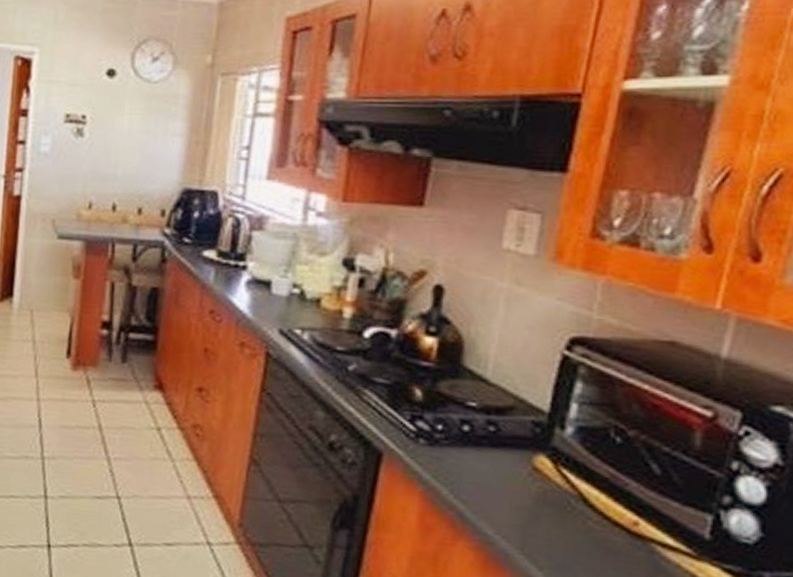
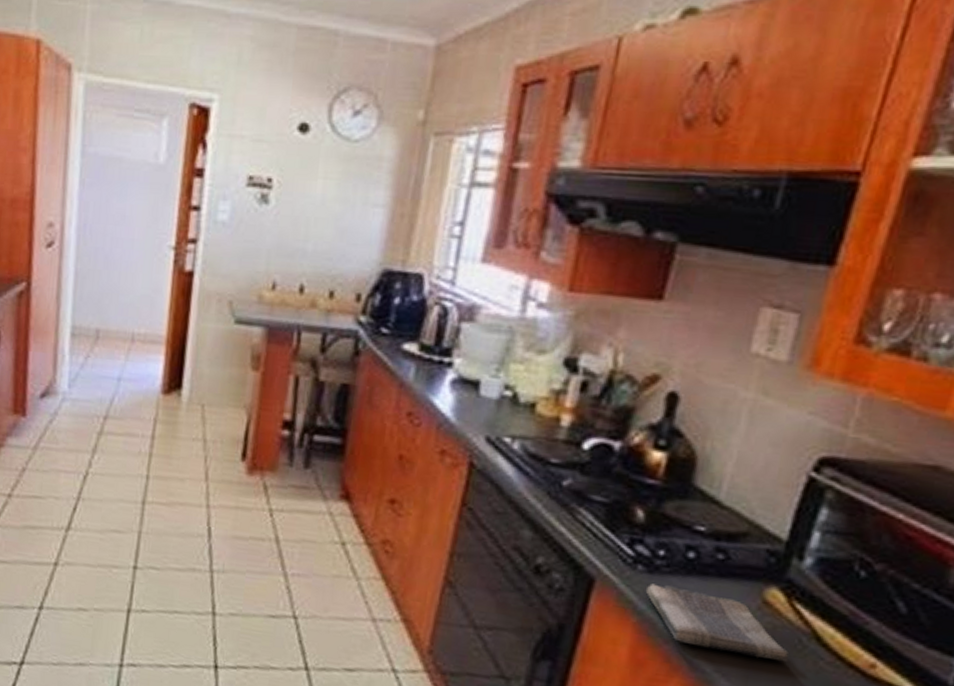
dish towel: none [428,455,560,523] -> present [645,583,788,662]

